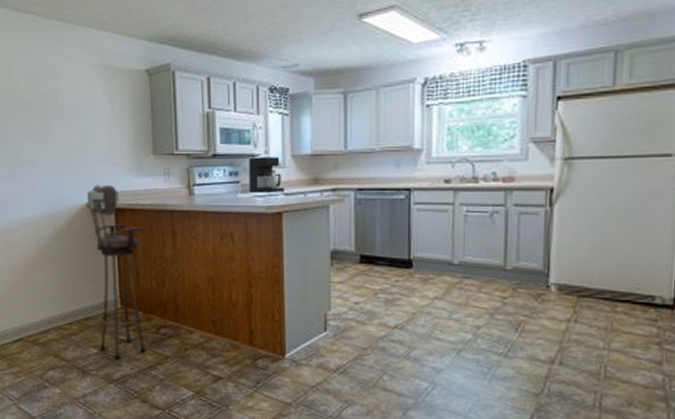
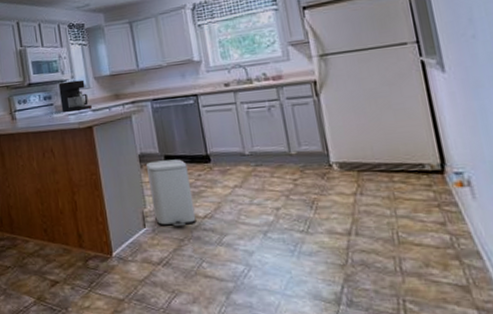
pedal bin: none [337,260,385,335] -> present [145,159,196,227]

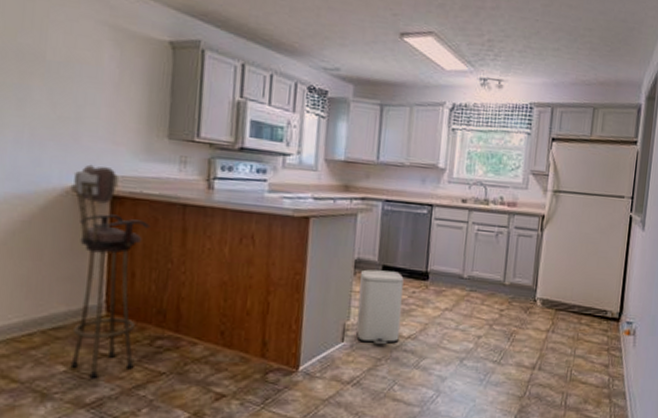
coffee maker: present [58,80,92,113] -> none [276,155,314,197]

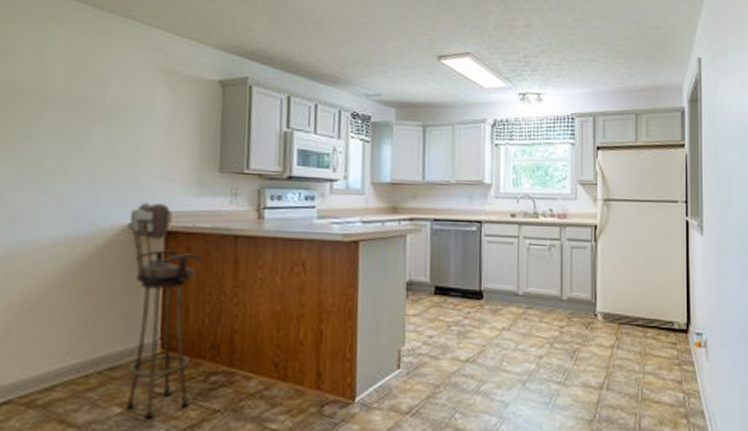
pedal bin: present [355,269,404,345] -> none [411,291,458,370]

